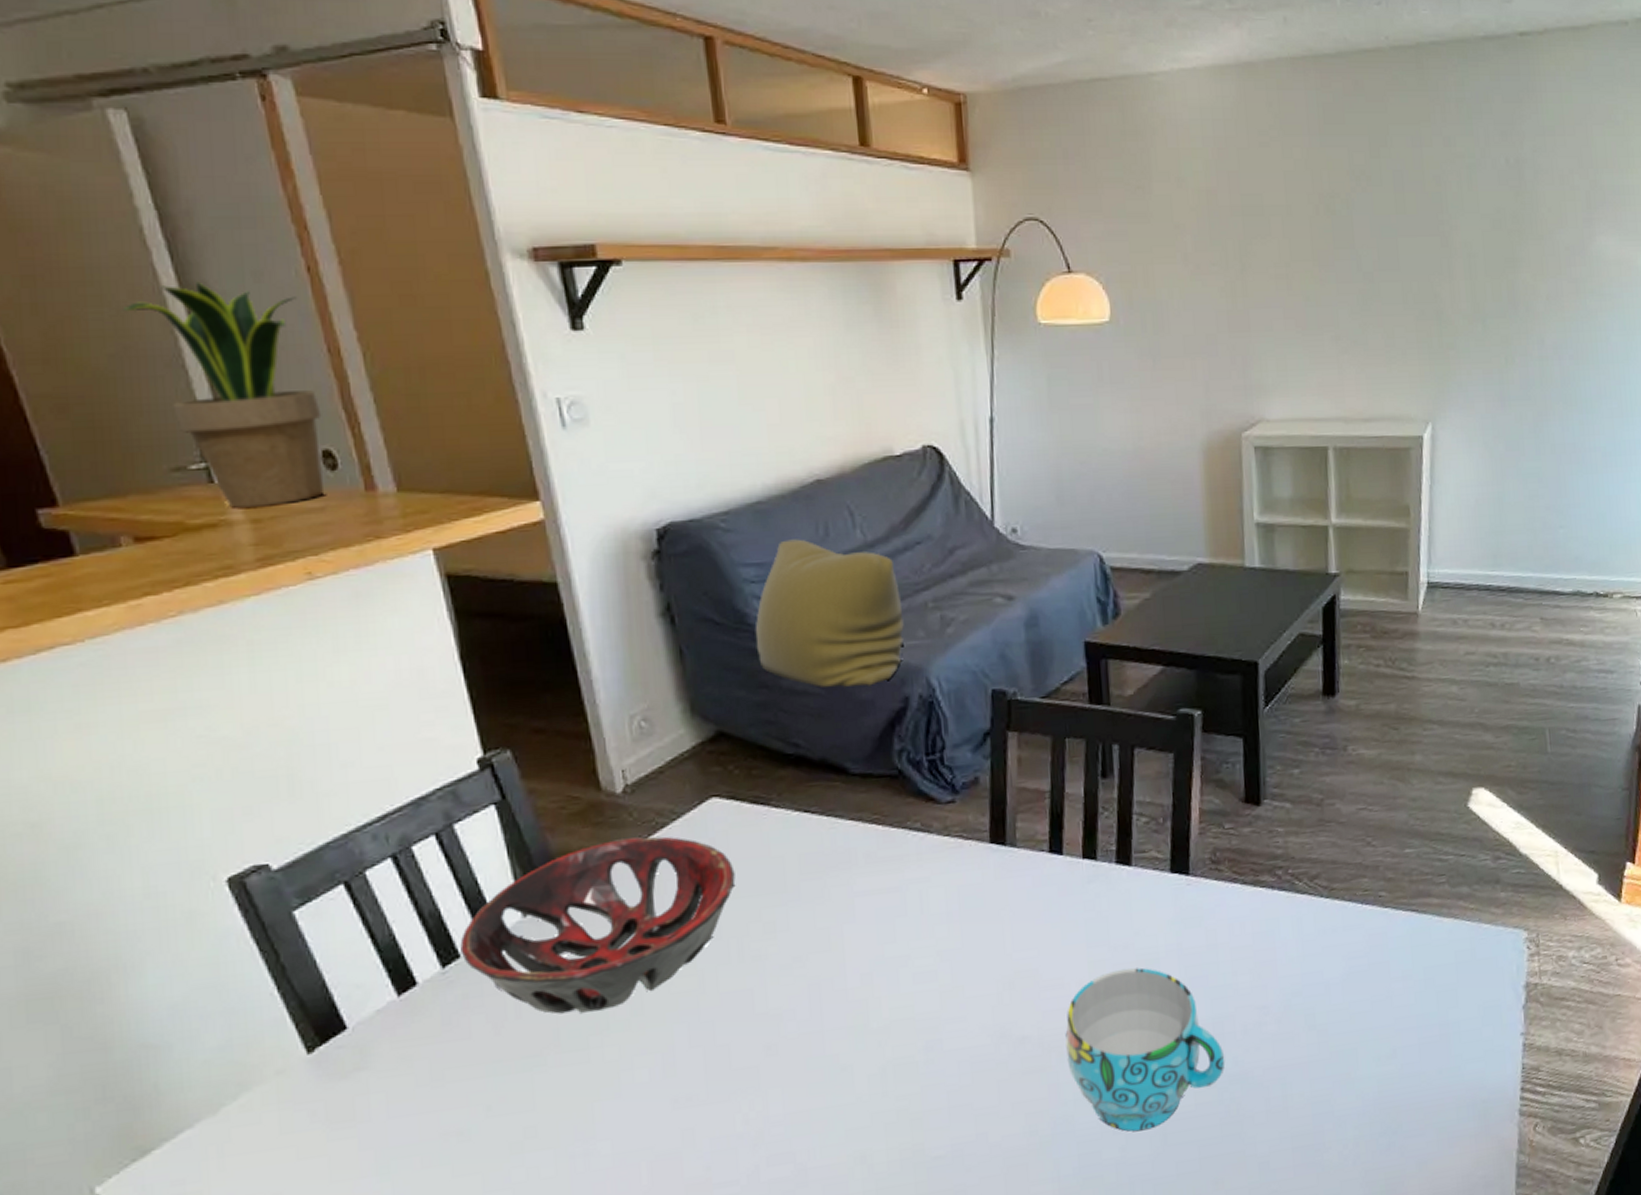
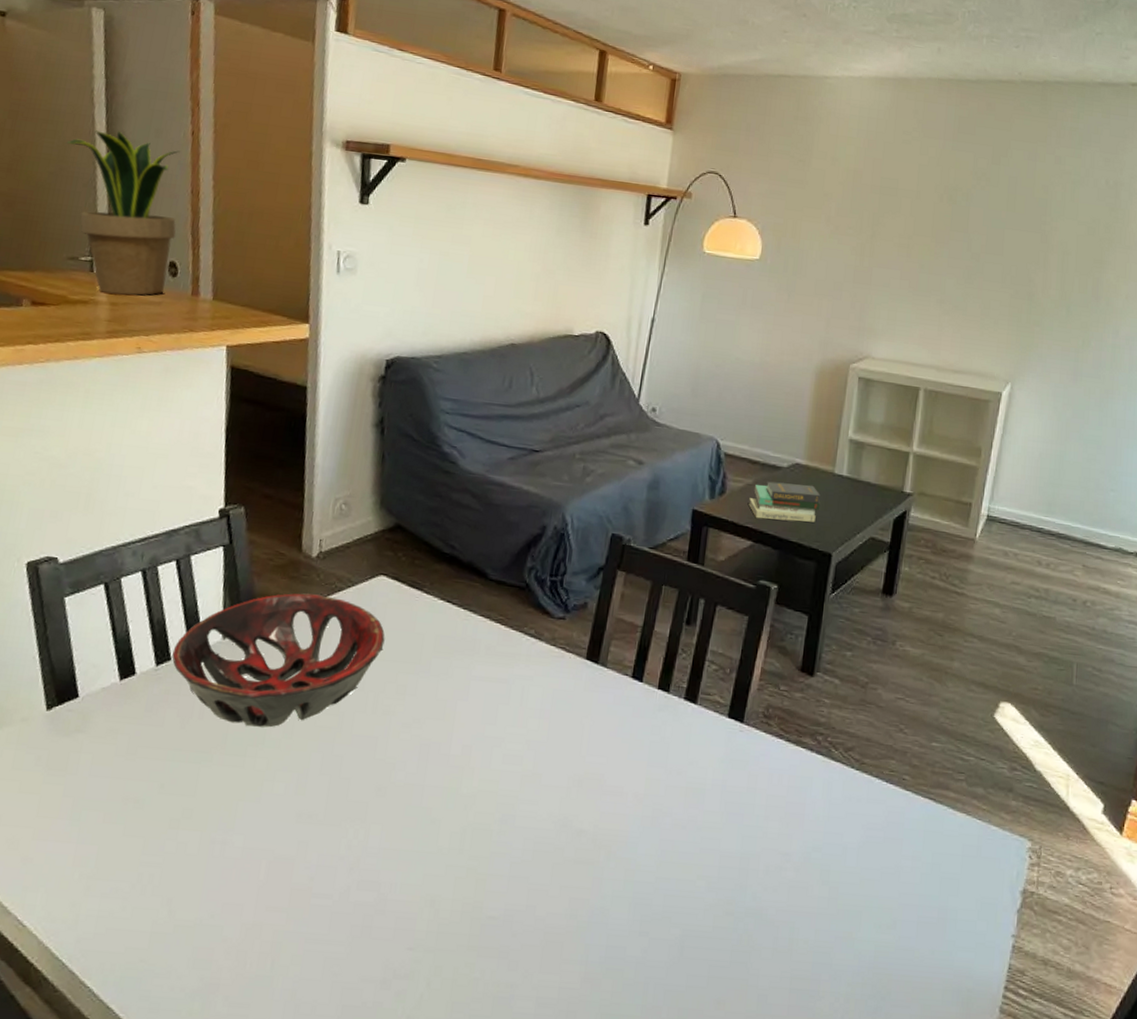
cushion: present [755,539,904,688] -> none [439,385,556,512]
cup: present [1065,967,1225,1131] -> none [613,791,746,939]
books: none [1150,585,1235,638] -> present [748,481,821,522]

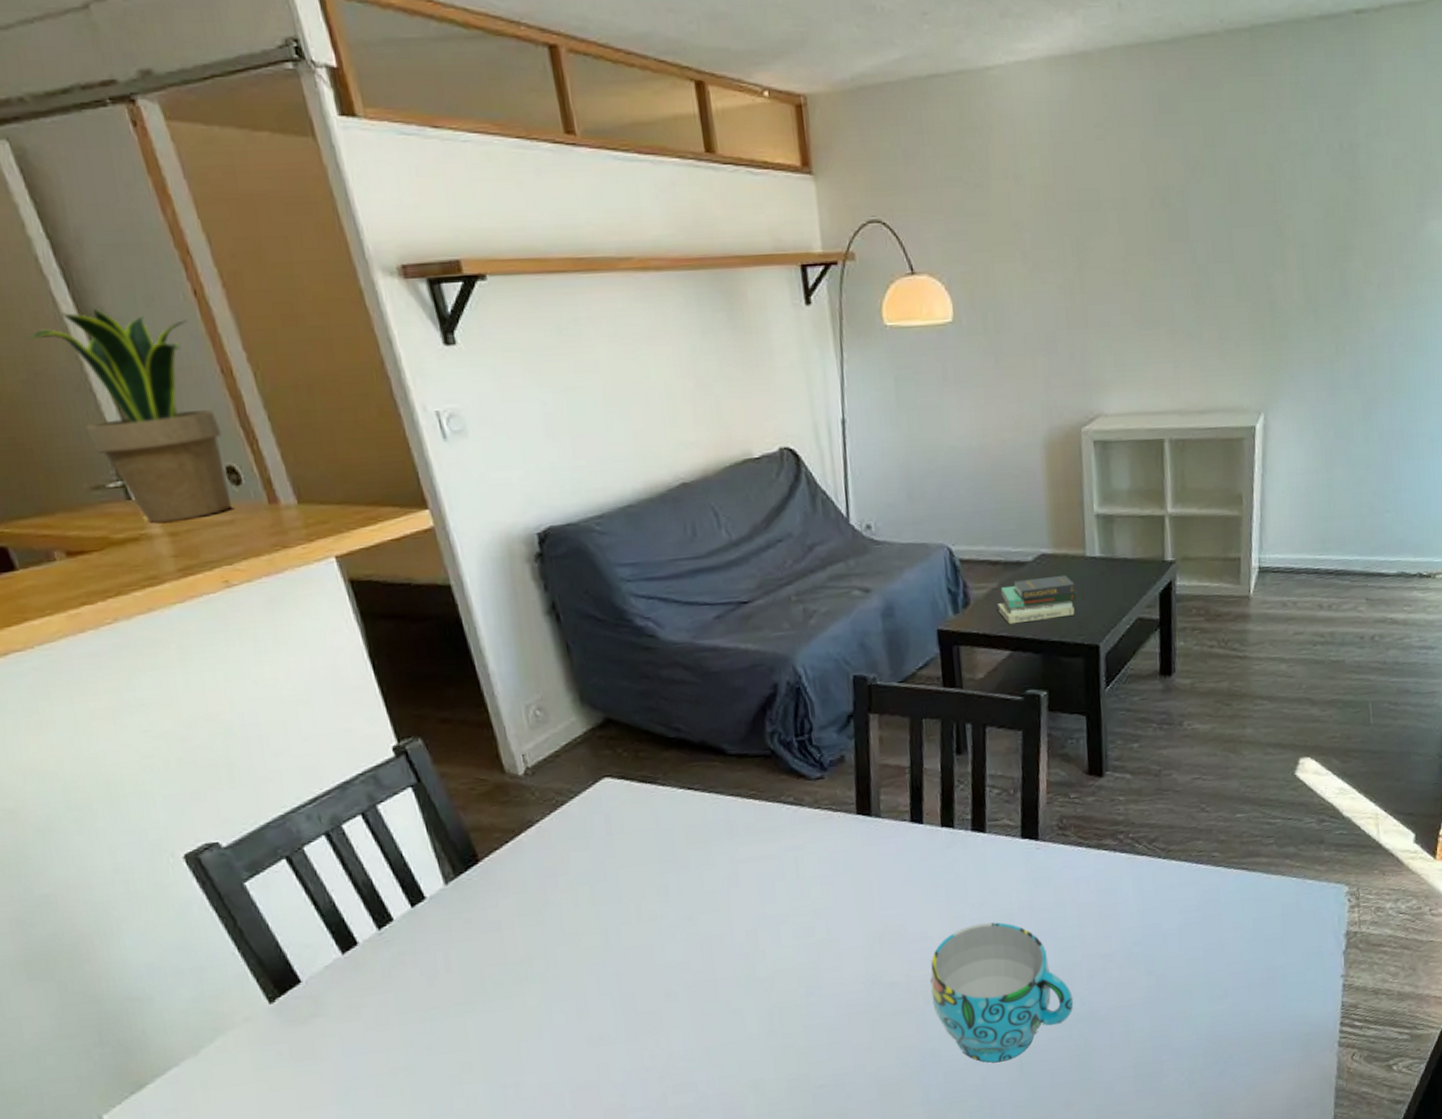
decorative bowl: present [171,593,385,728] -> none [391,813,631,968]
cup: none [613,791,746,939] -> present [930,922,1074,1063]

